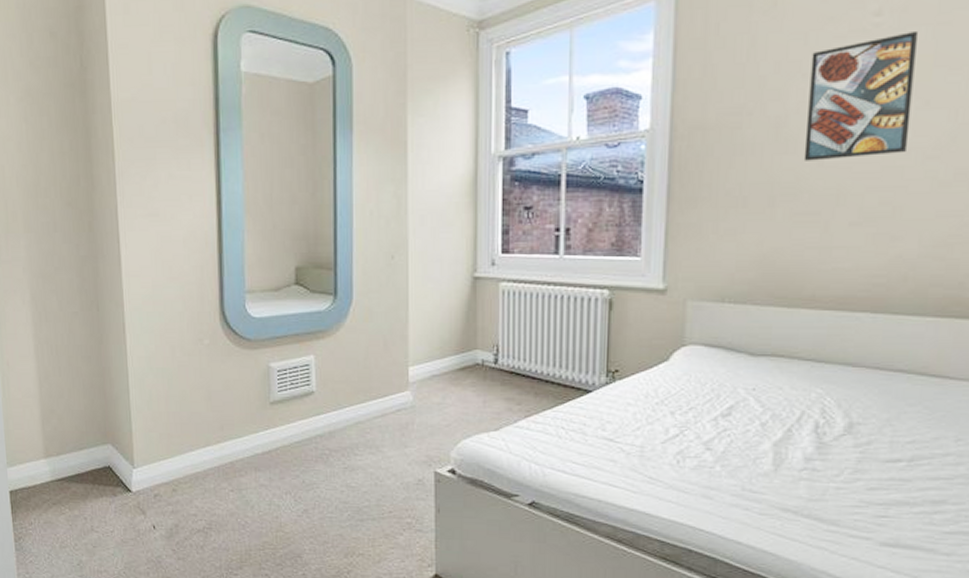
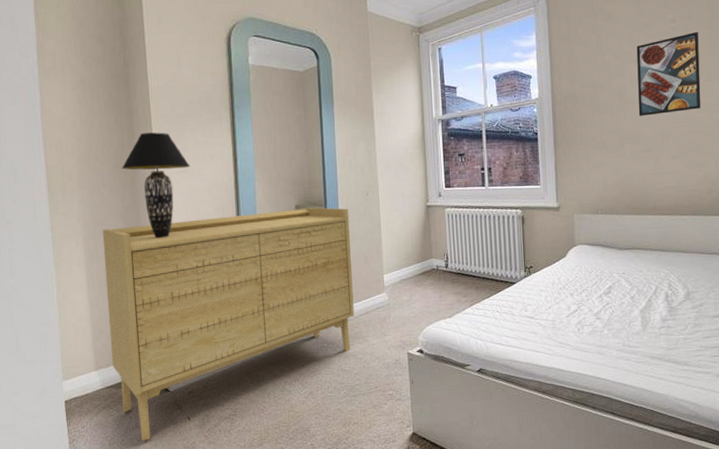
sideboard: none [52,271,367,548] -> present [102,207,355,441]
table lamp: none [77,161,162,300] -> present [122,132,190,238]

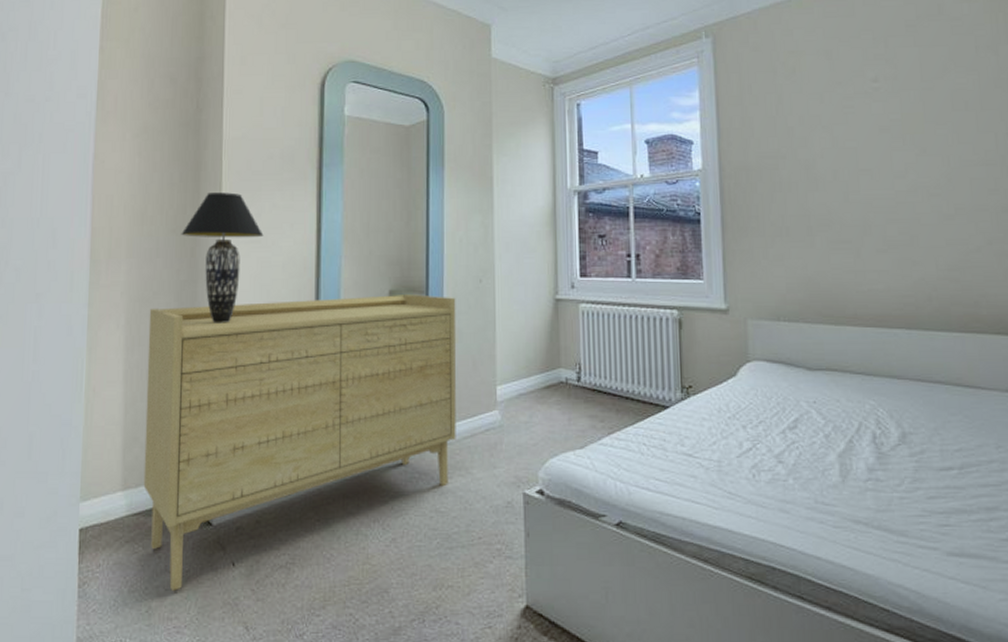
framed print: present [636,32,701,116] -> none [828,95,915,197]

